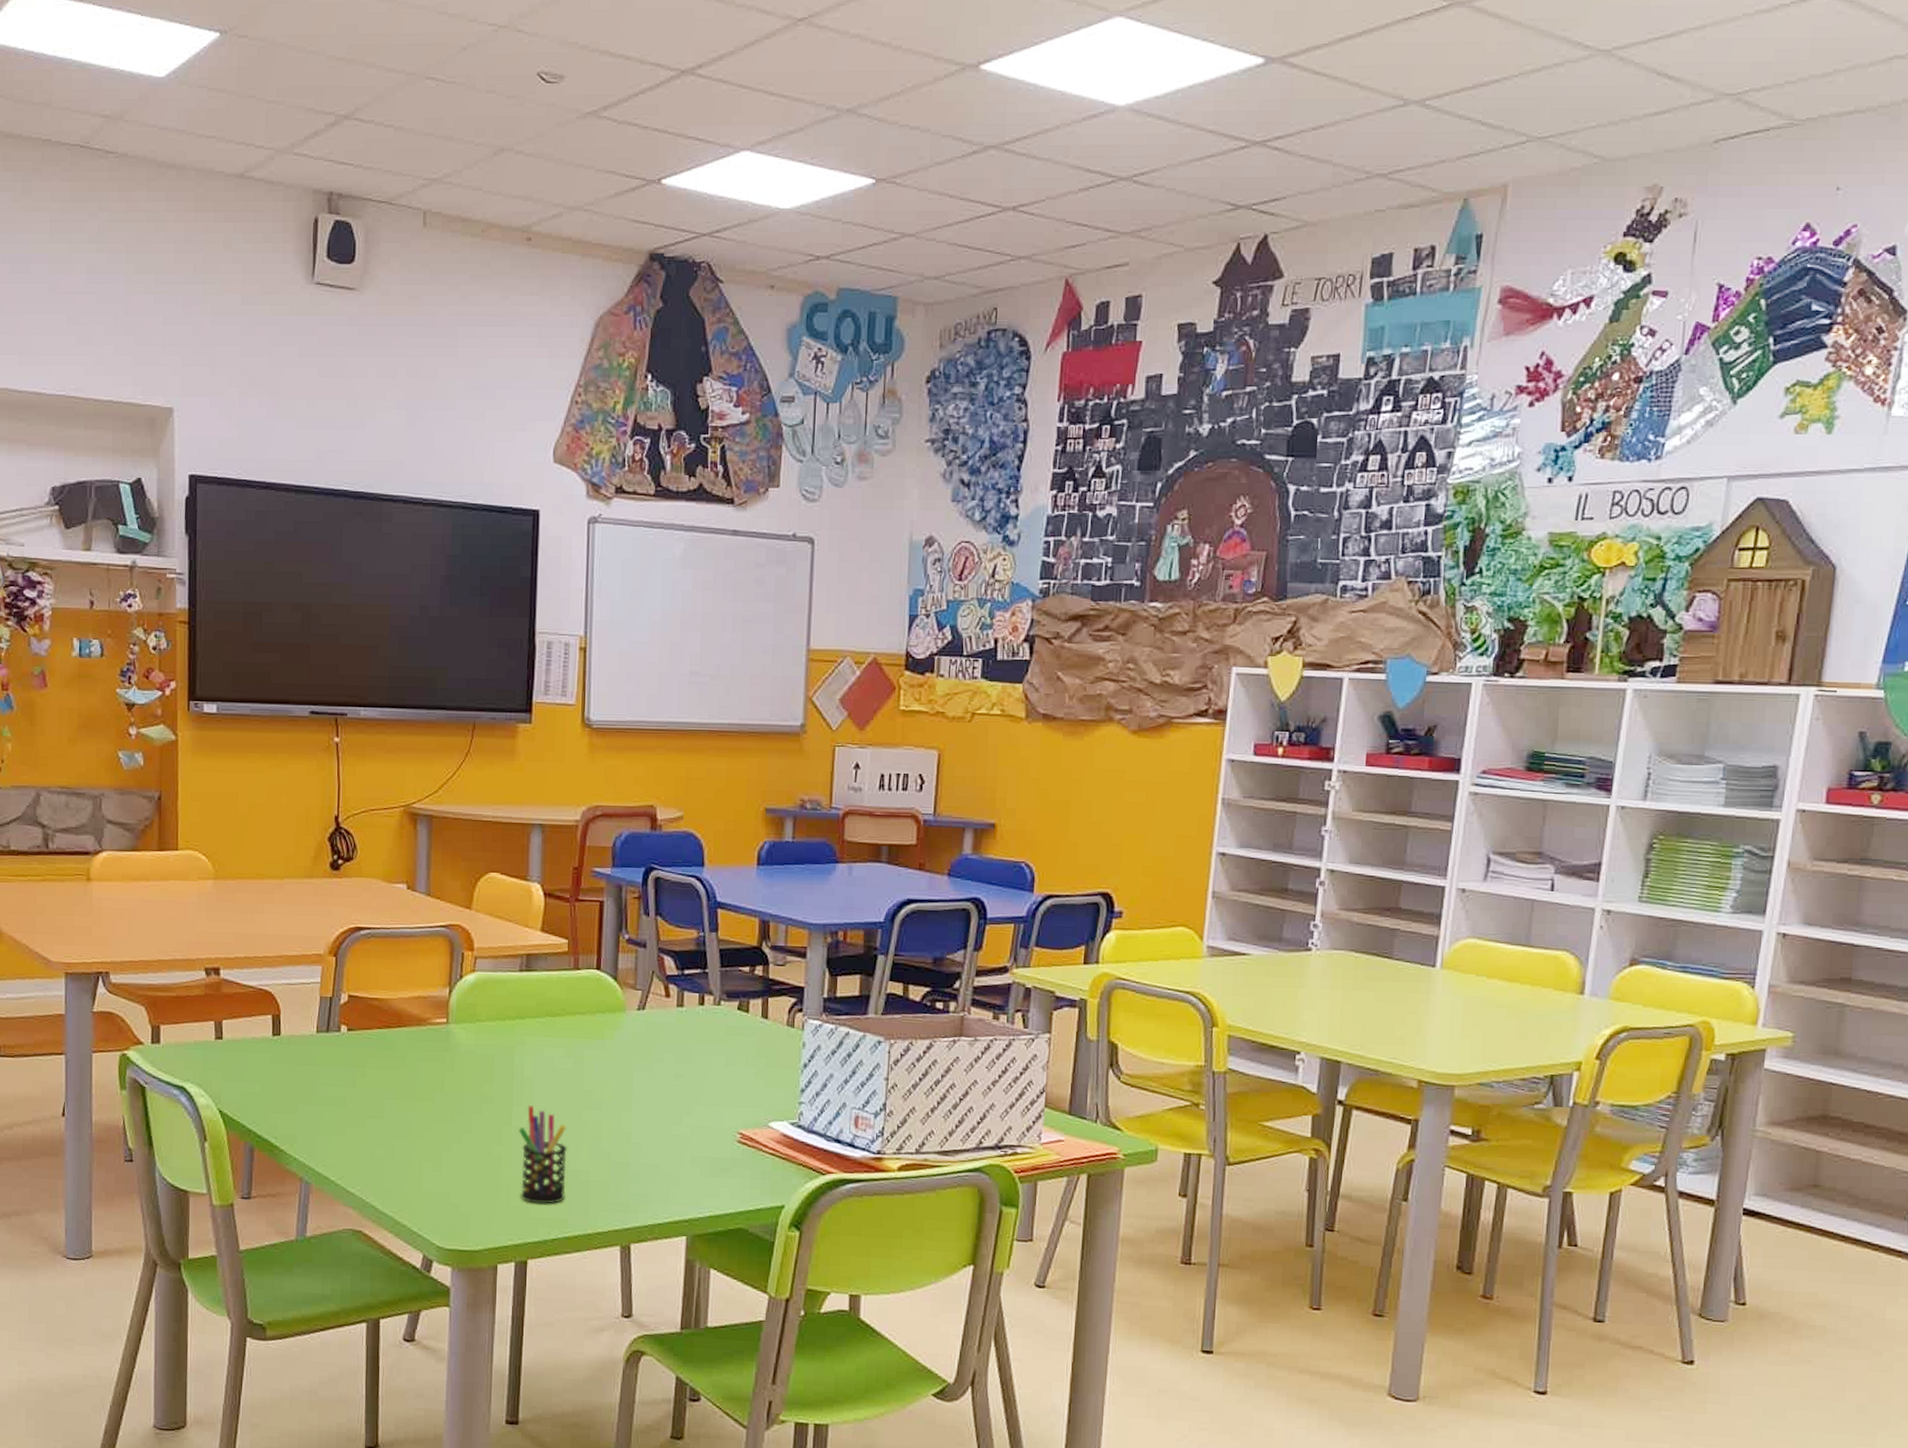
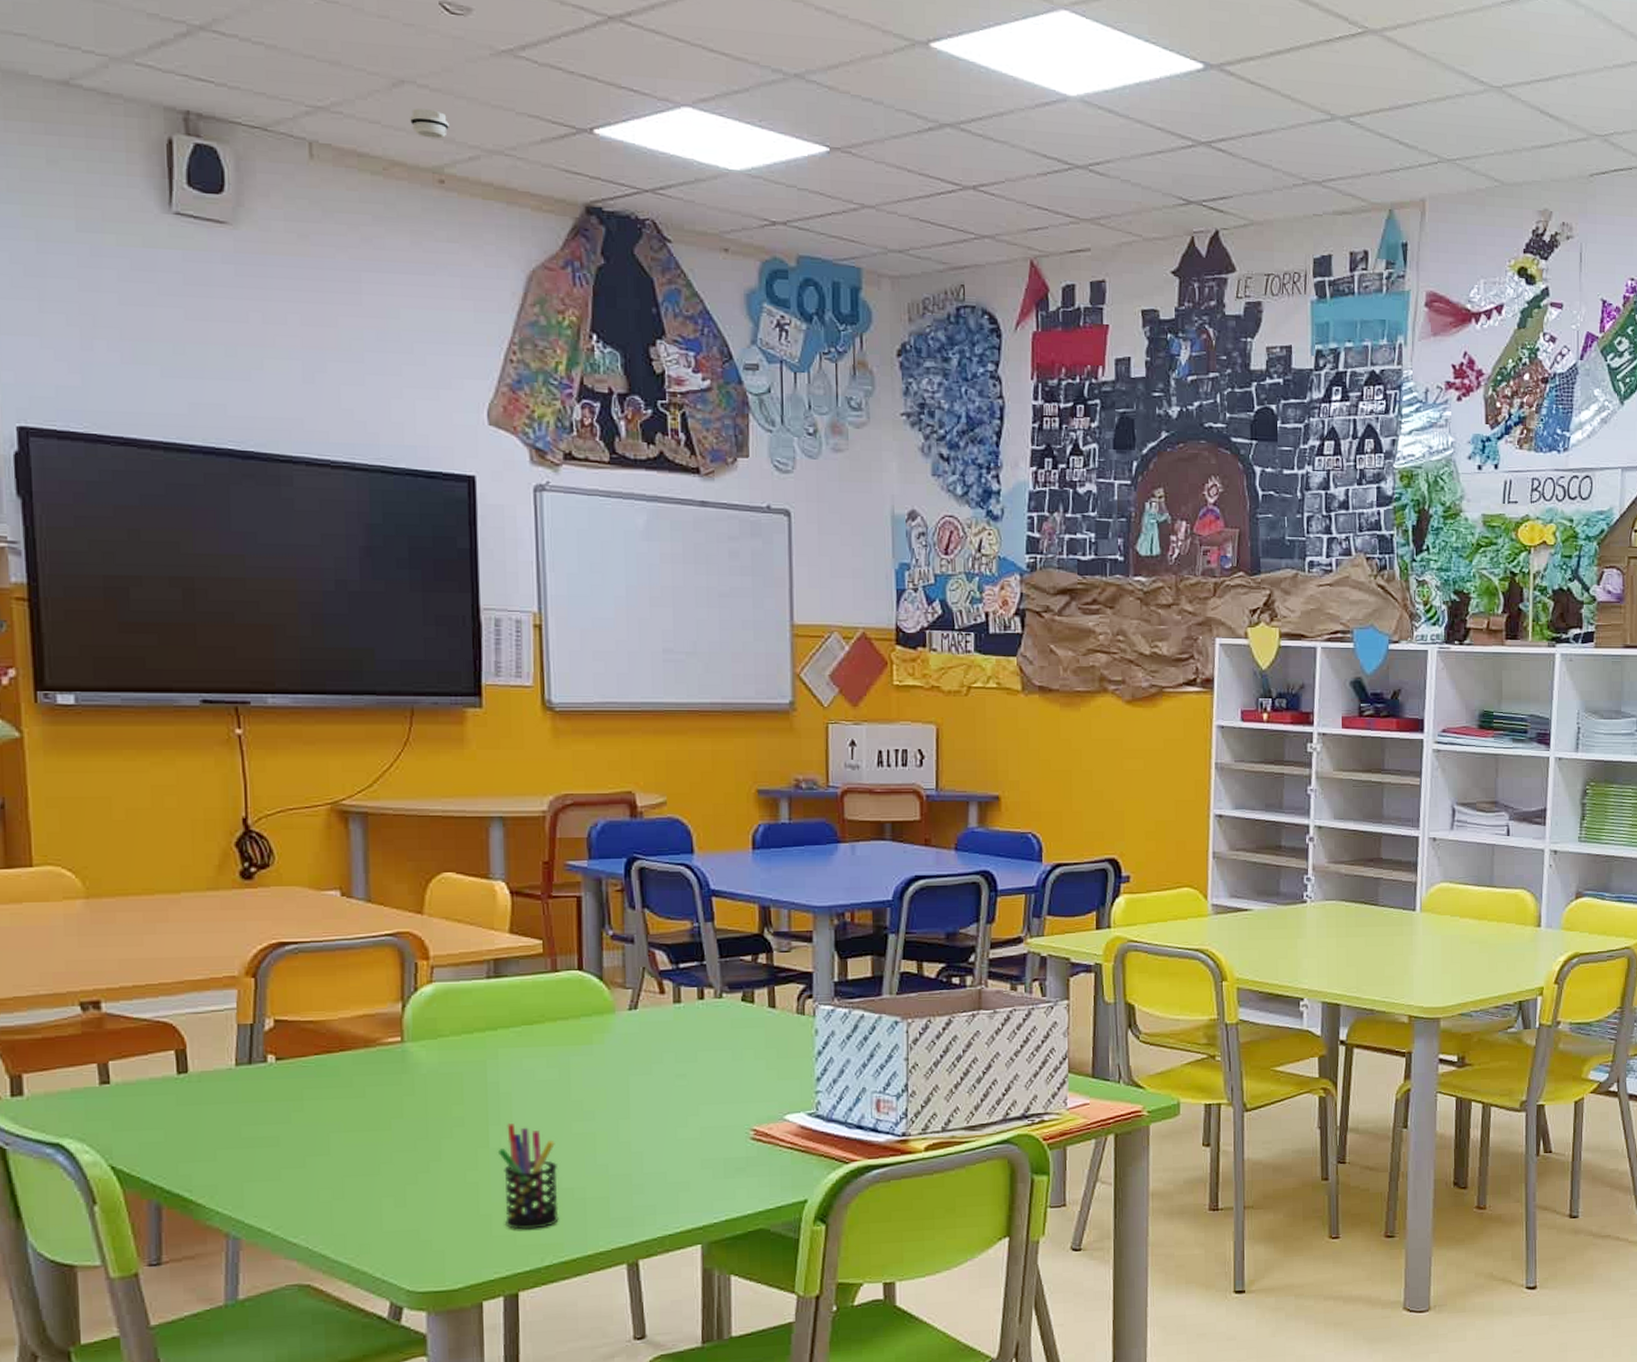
smoke detector: none [507,173,538,200] -> present [410,108,449,139]

